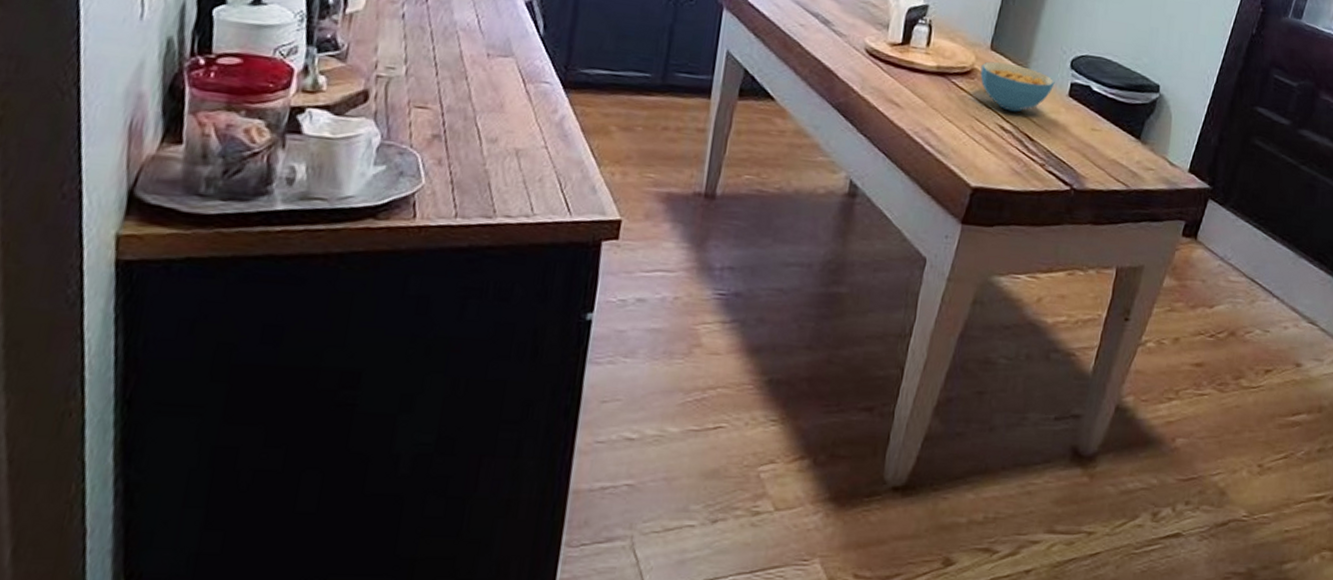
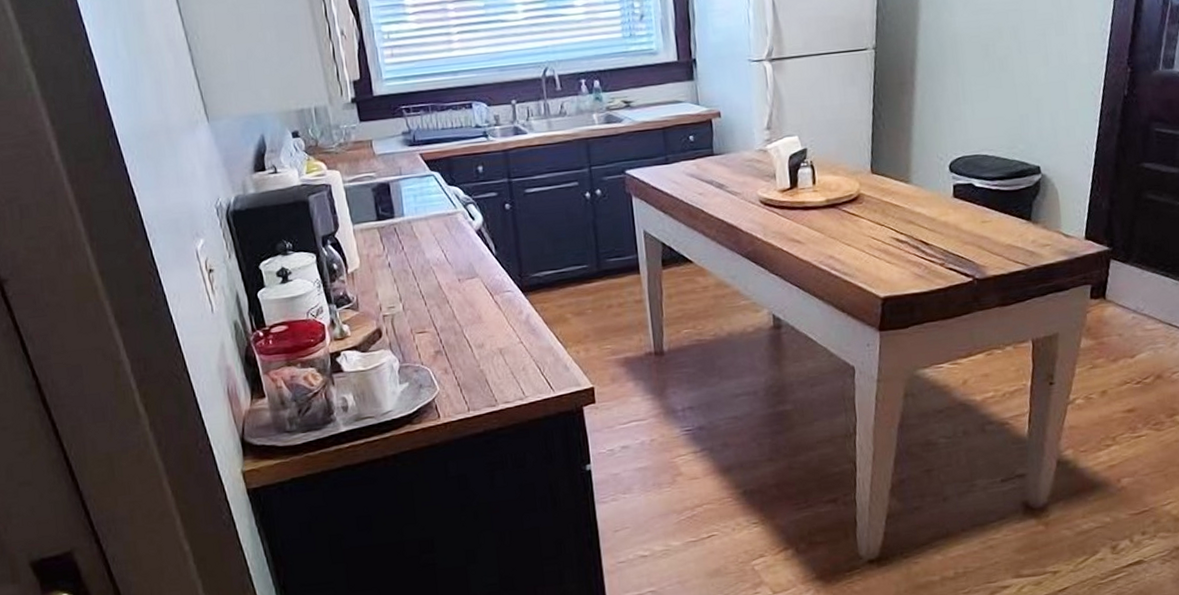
cereal bowl: present [980,61,1055,112] -> none [866,181,938,224]

